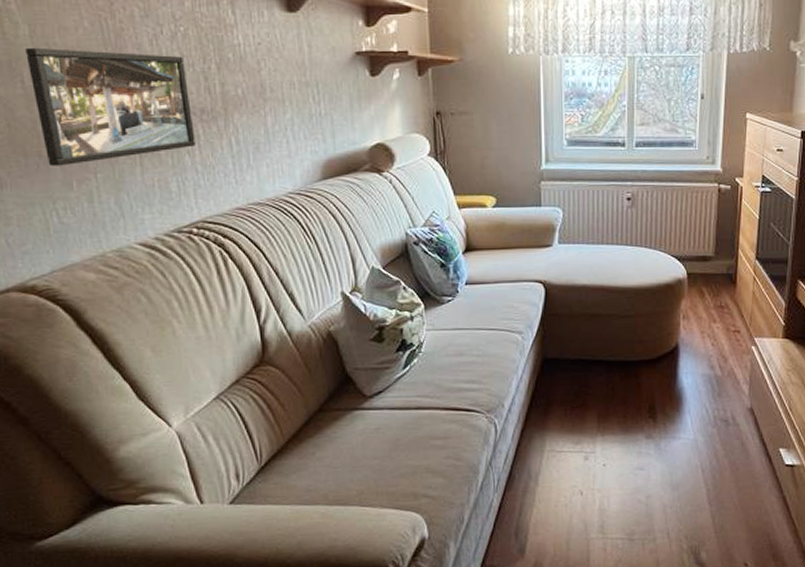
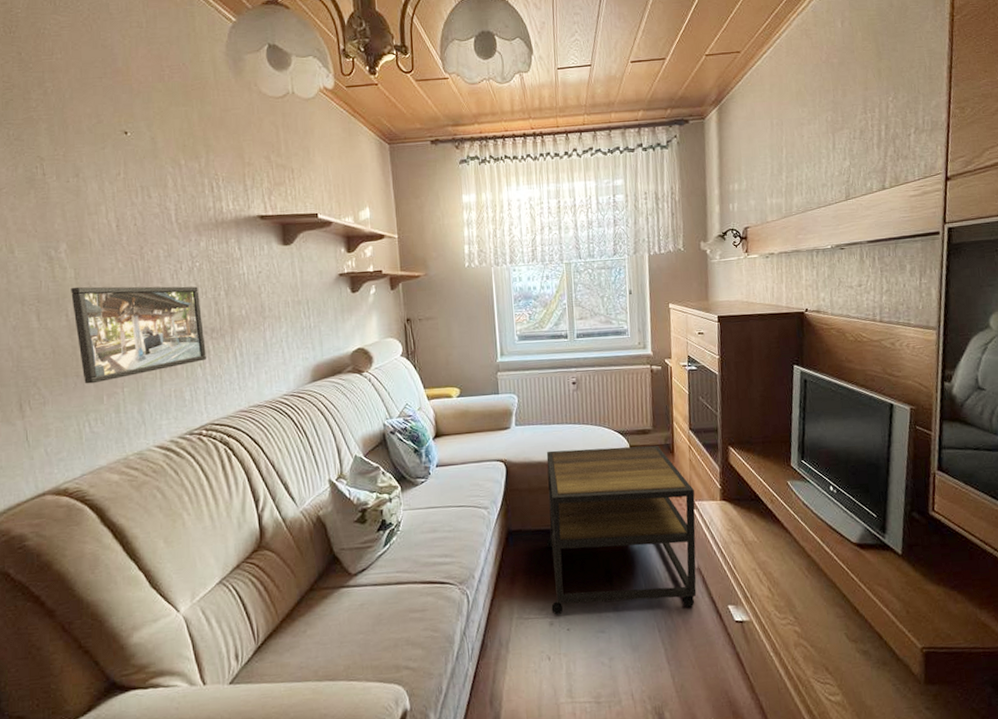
side table: none [585,273,754,450] -> present [546,445,697,615]

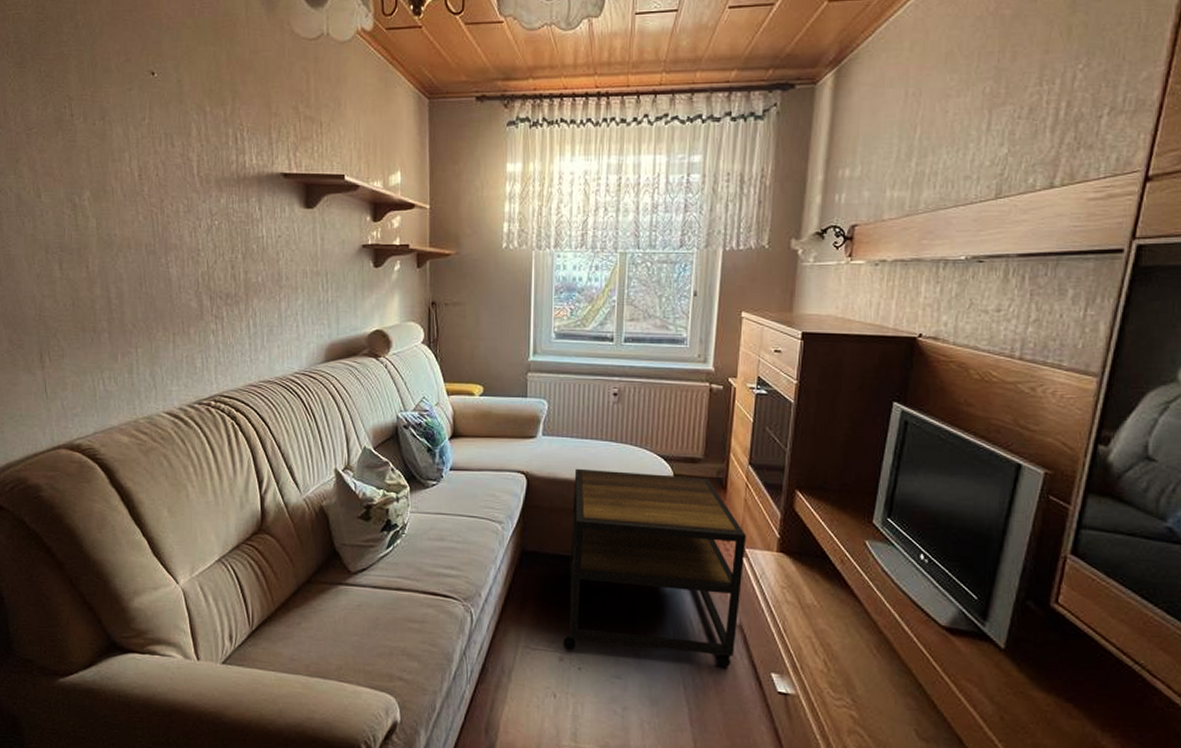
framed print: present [71,286,206,384] -> none [92,237,220,341]

